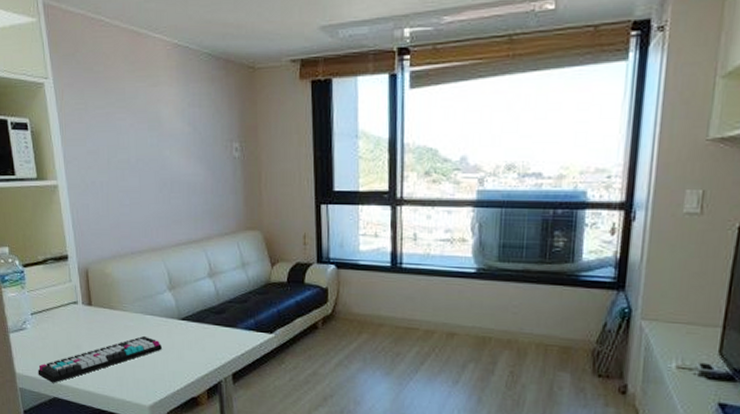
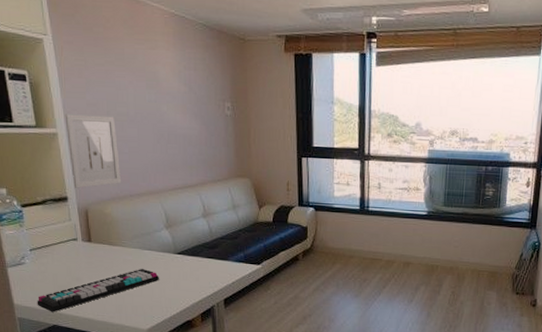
wall art: none [65,164,122,246] -> present [65,114,121,188]

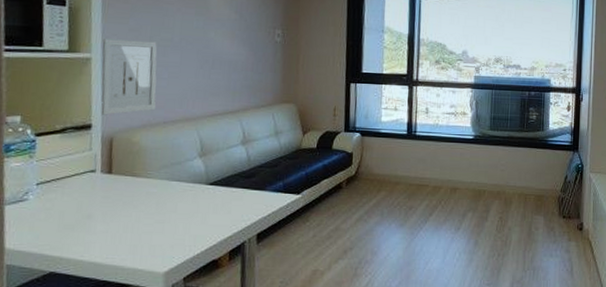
keyboard: present [37,268,159,312] -> none [33,201,185,257]

